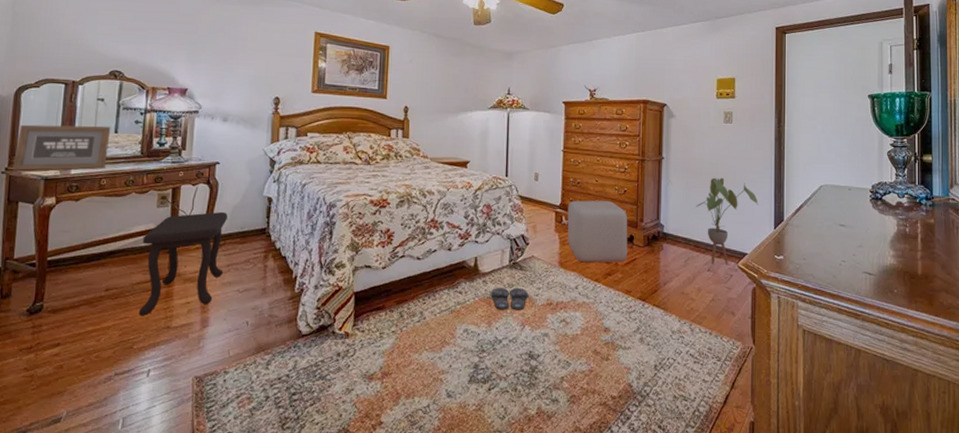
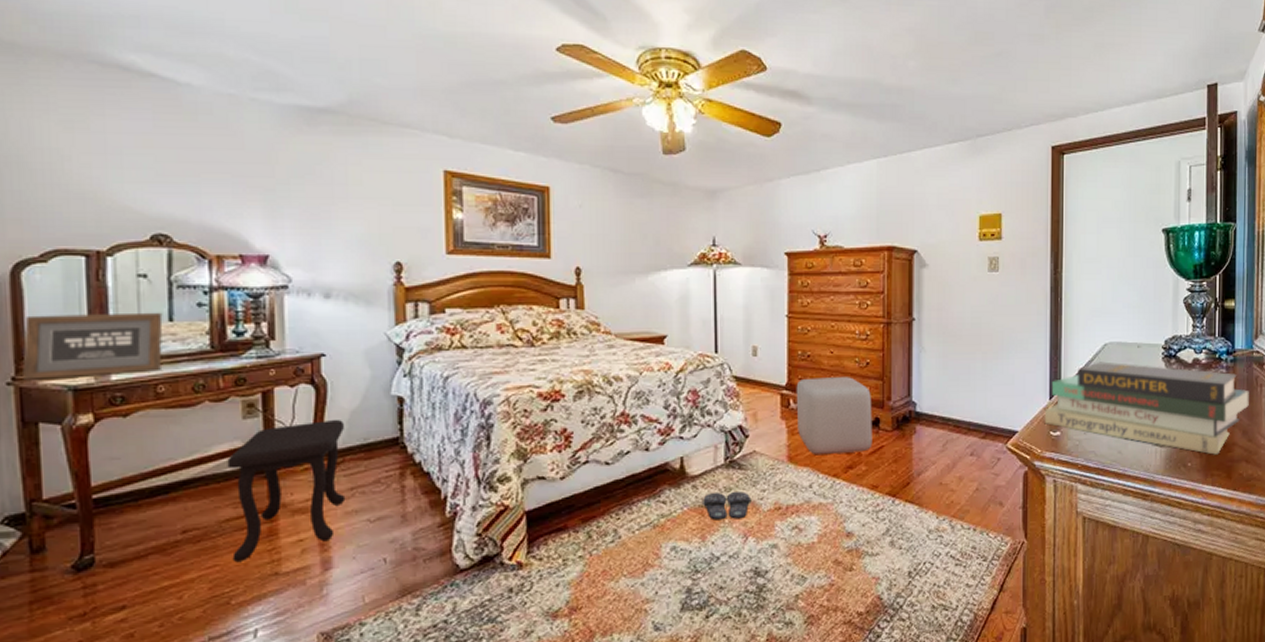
house plant: present [696,177,759,265] -> none [955,340,1031,447]
books: none [770,200,947,284] -> present [1044,361,1249,455]

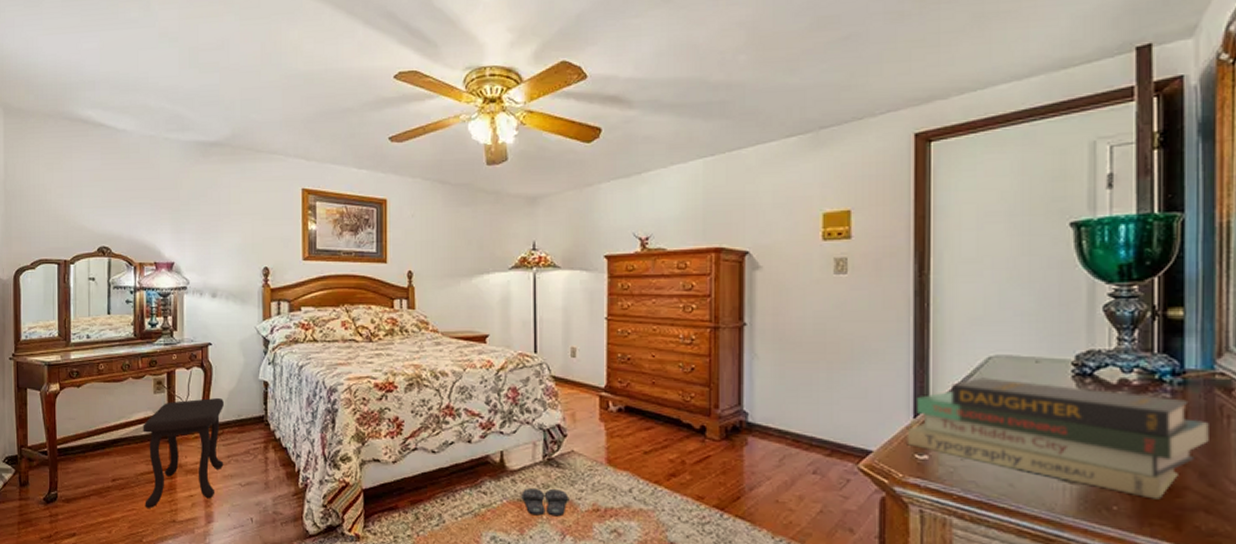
picture frame: present [22,312,163,380] -> none [19,307,104,356]
pouf: present [796,377,873,455] -> none [615,381,698,461]

